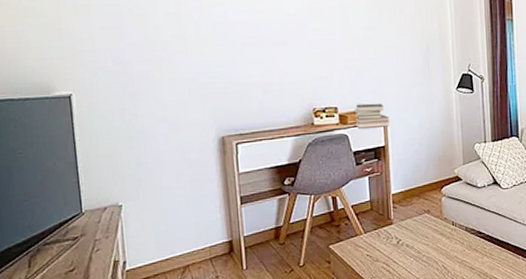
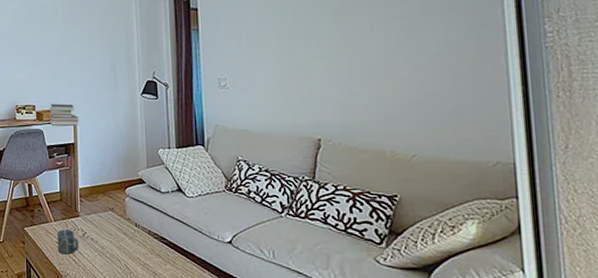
cup: none [369,239,393,267] -> present [58,228,79,255]

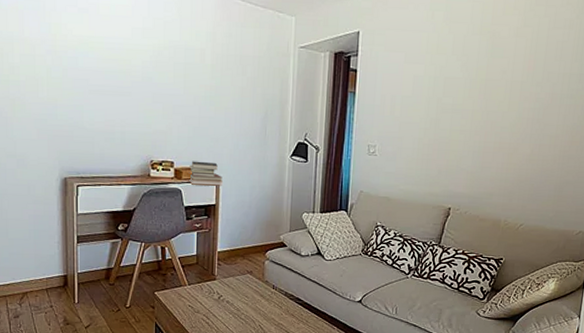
cup: present [58,228,79,255] -> none [191,292,213,318]

